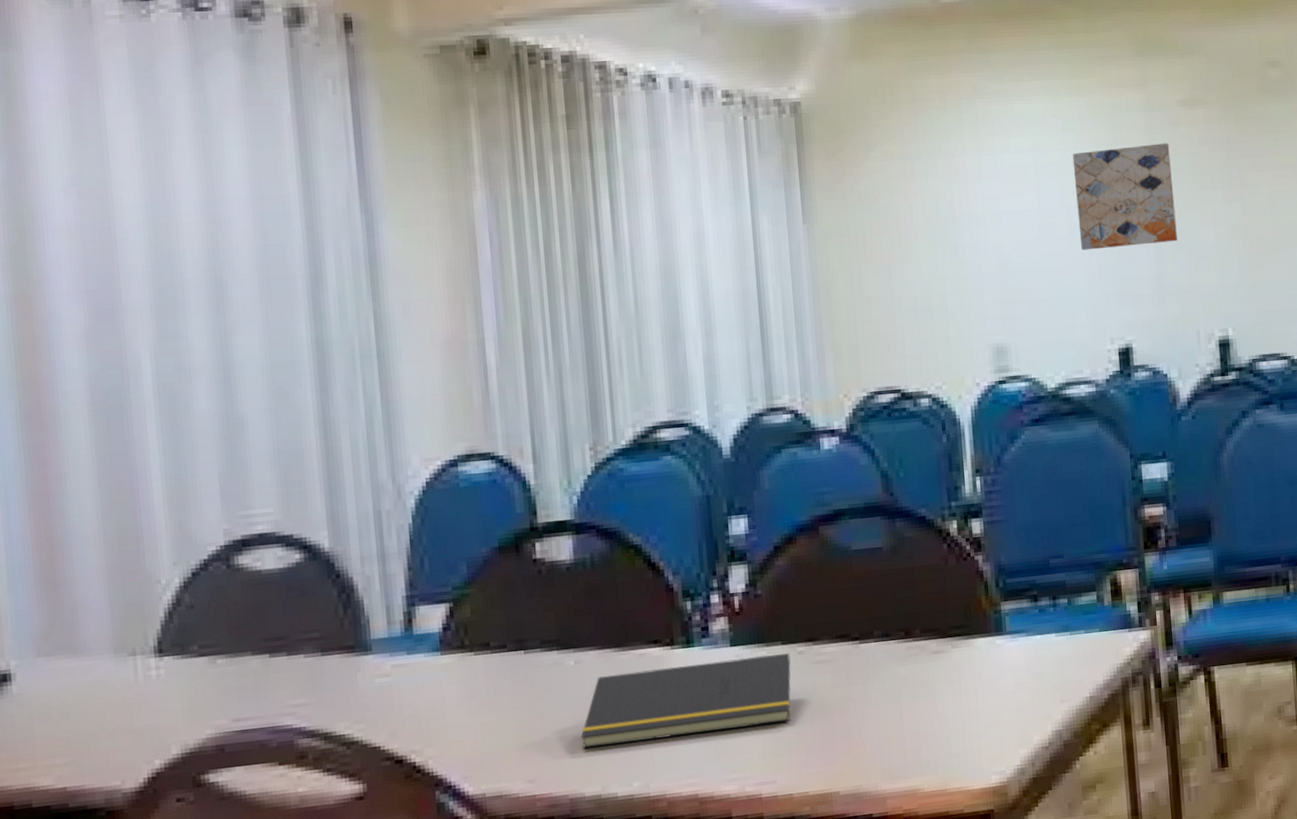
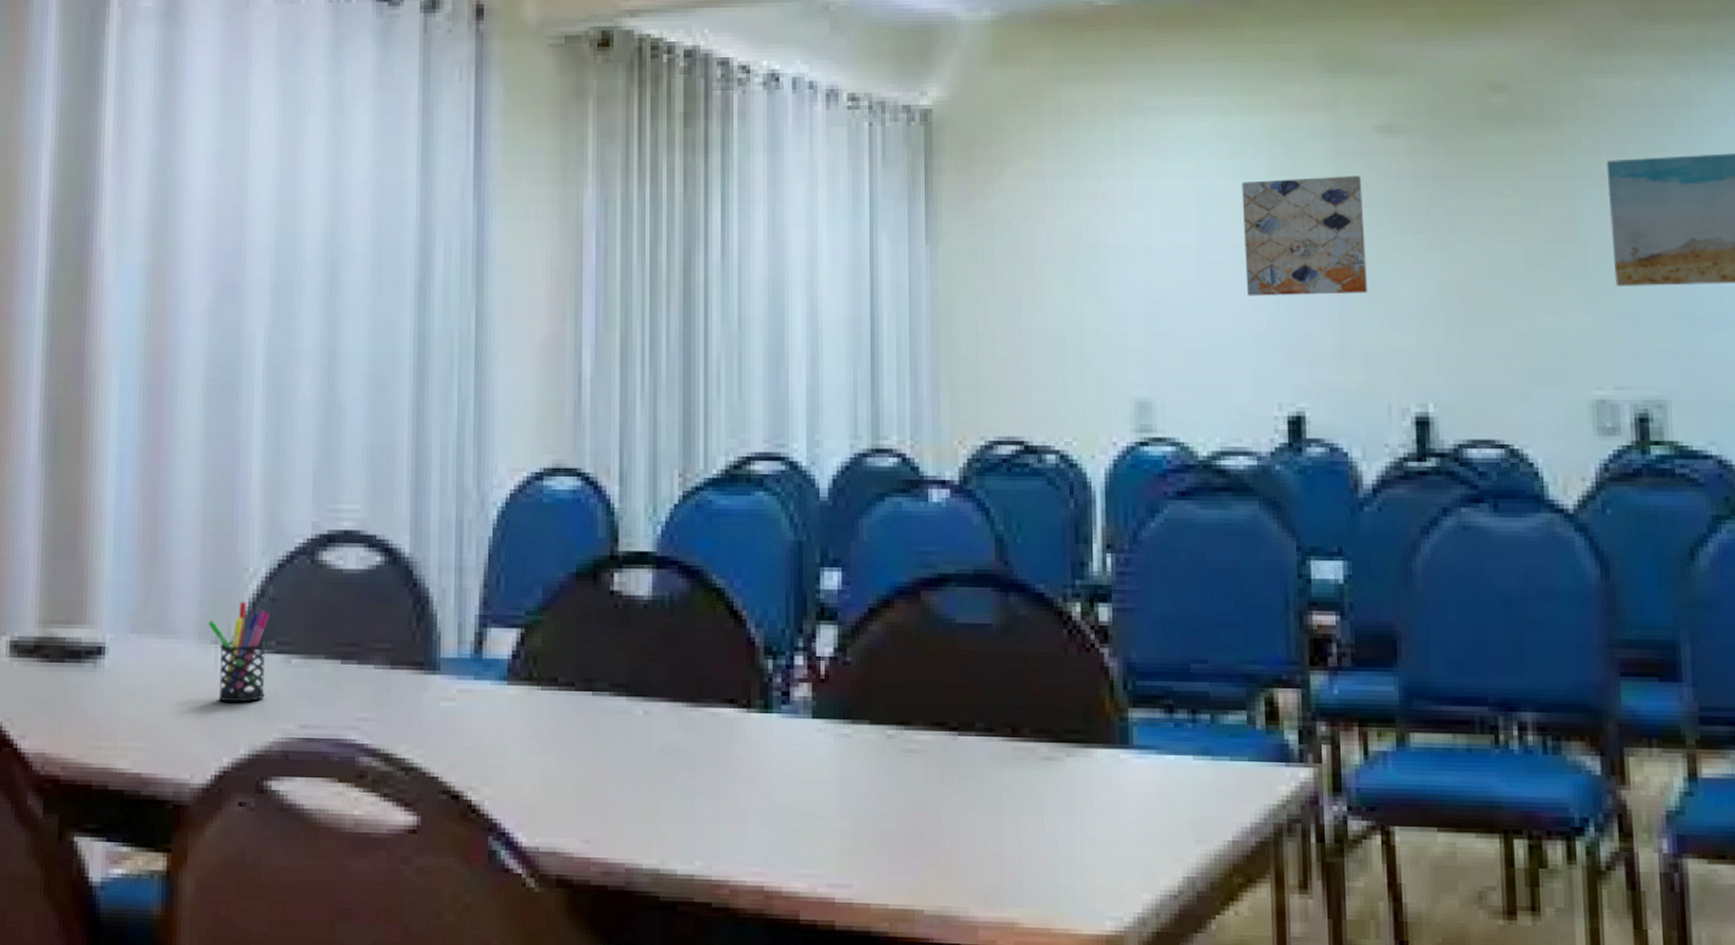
pen holder: none [122,612,192,709] -> present [208,601,270,703]
notepad: present [580,652,791,749] -> none [643,732,878,817]

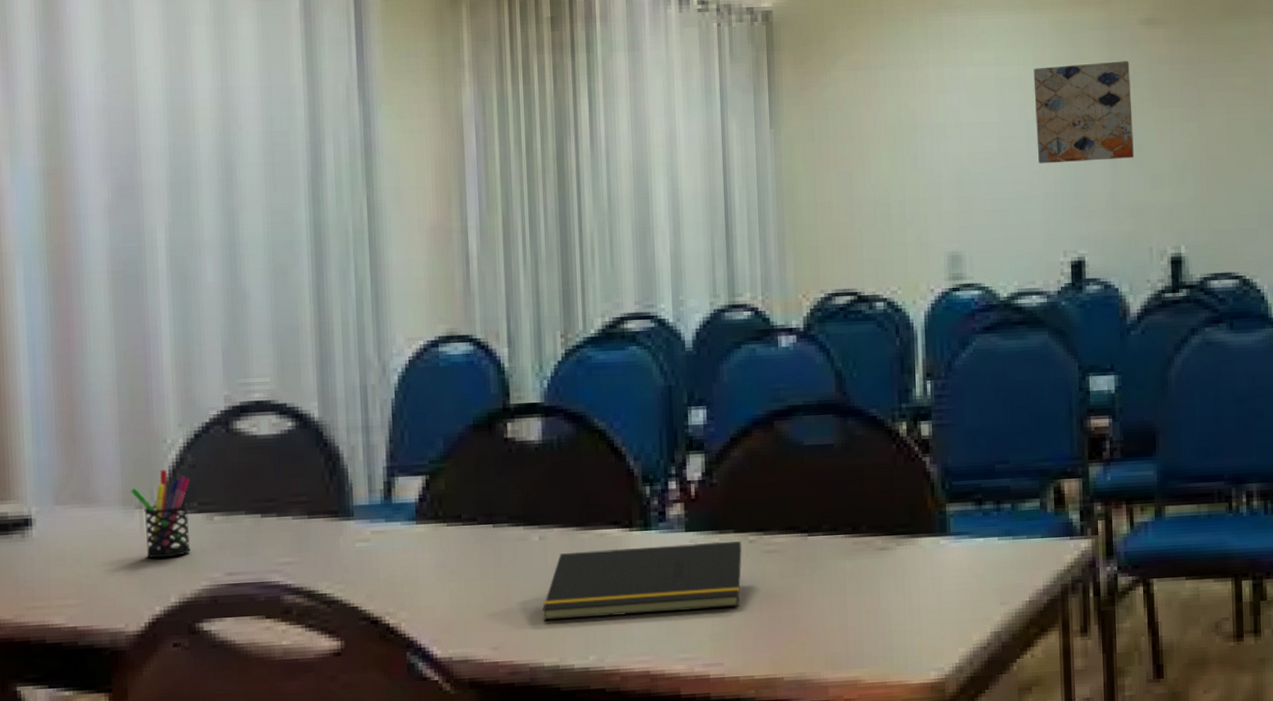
notepad: none [643,732,878,817] -> present [542,540,742,621]

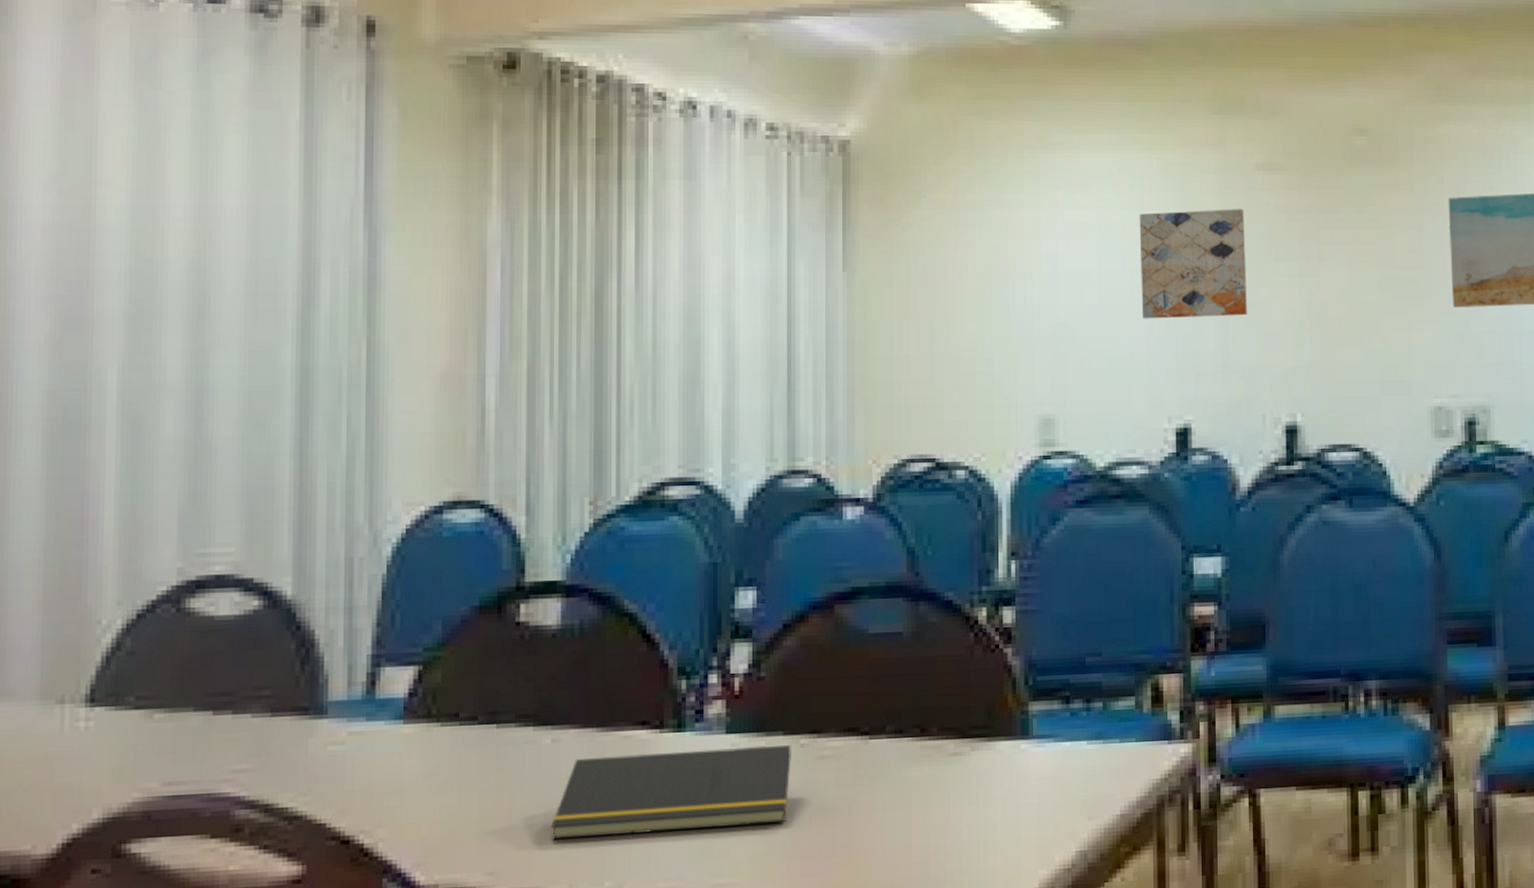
pen holder: present [131,469,191,559] -> none [52,656,127,765]

